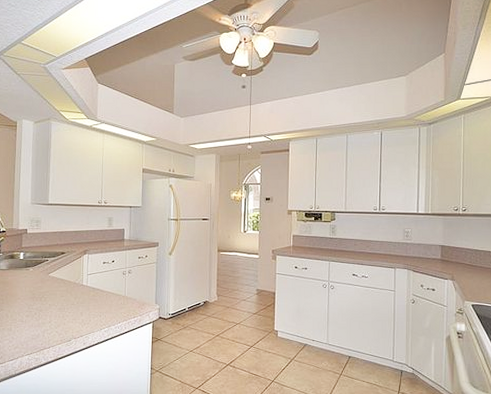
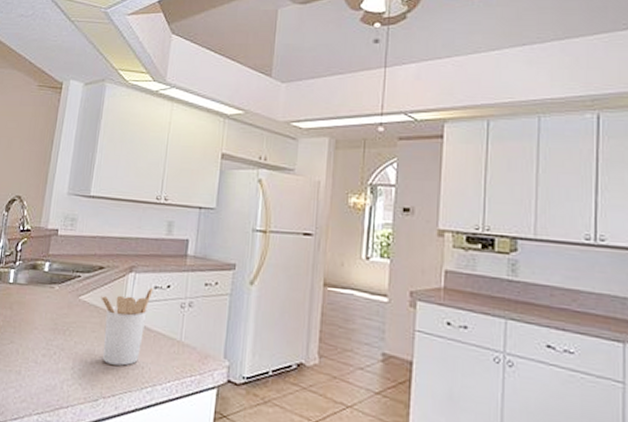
utensil holder: none [65,263,103,316] -> present [101,287,154,366]

